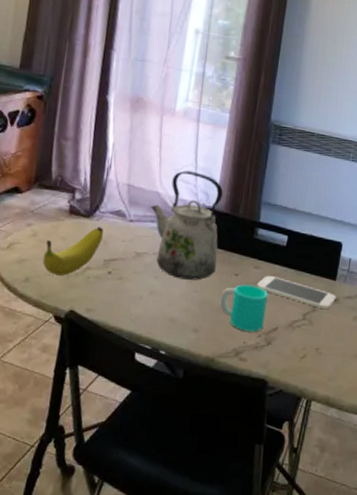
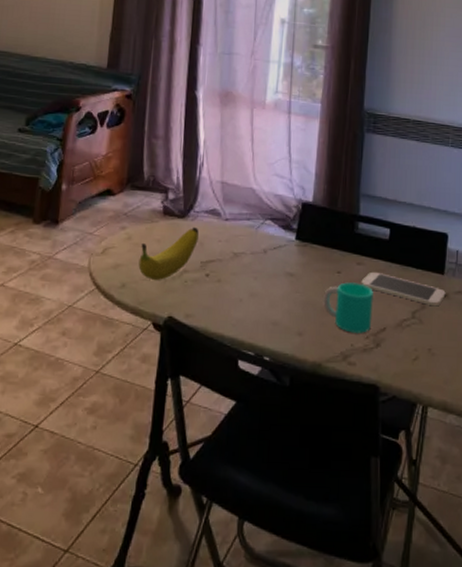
kettle: present [150,170,224,280] -> none [246,164,320,280]

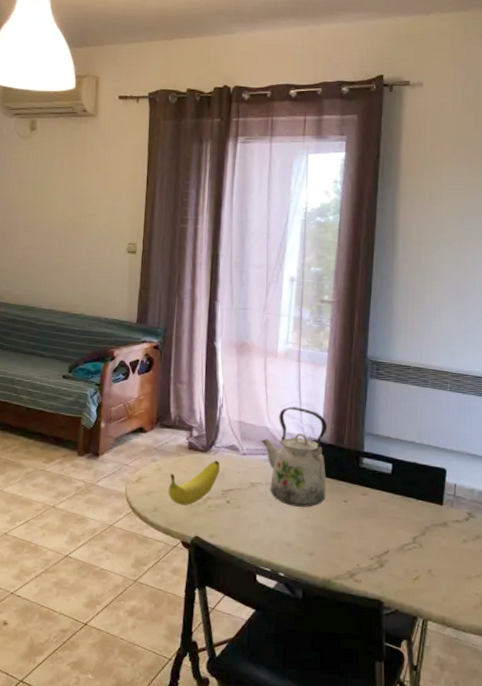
kettle: none [246,164,320,280] -> present [261,406,328,507]
cup: present [323,282,374,334] -> none [332,510,378,556]
smartphone: present [361,271,446,305] -> none [366,501,444,532]

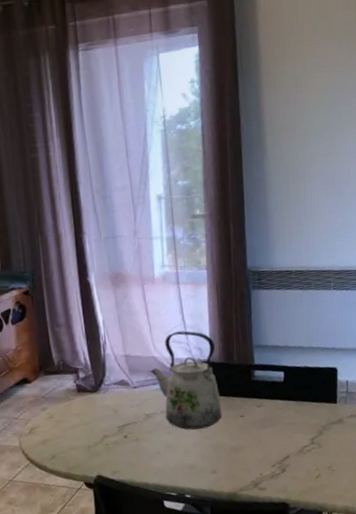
fruit: present [168,460,220,505] -> none [63,398,113,448]

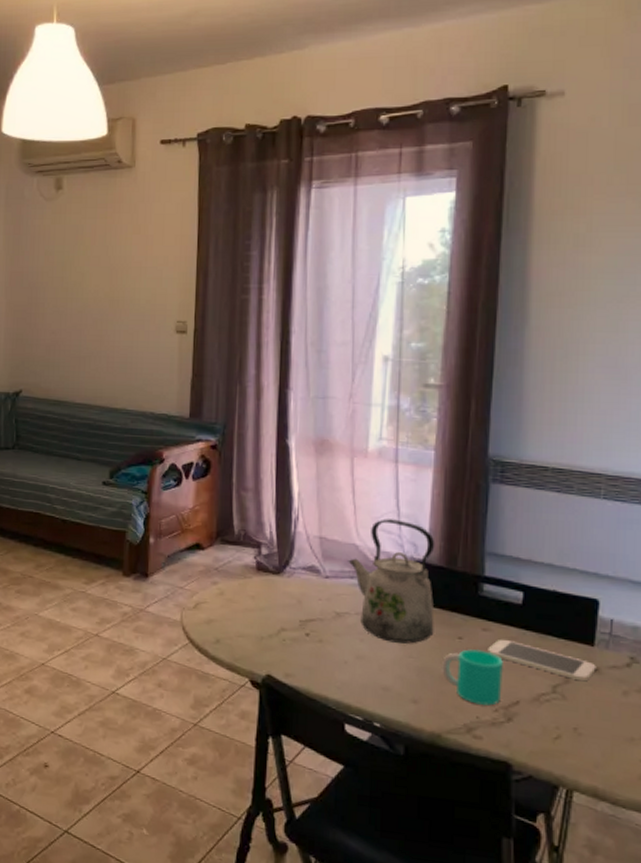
cup: none [231,422,276,465] -> present [442,649,504,706]
smartphone: none [263,410,340,431] -> present [488,639,596,681]

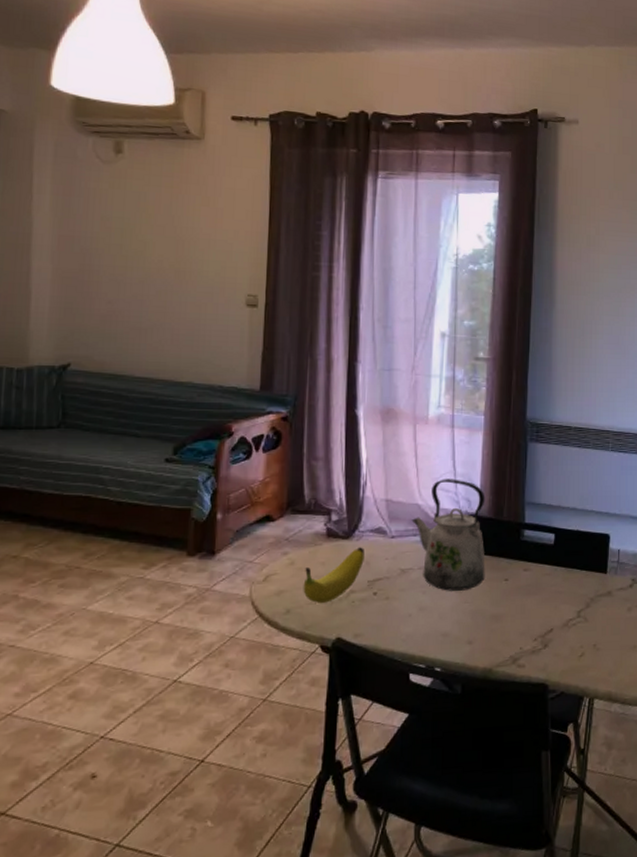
fruit: none [232,584,296,638] -> present [303,547,364,603]
cup: present [442,649,504,706] -> none [492,588,541,638]
smartphone: present [488,639,596,681] -> none [528,576,609,603]

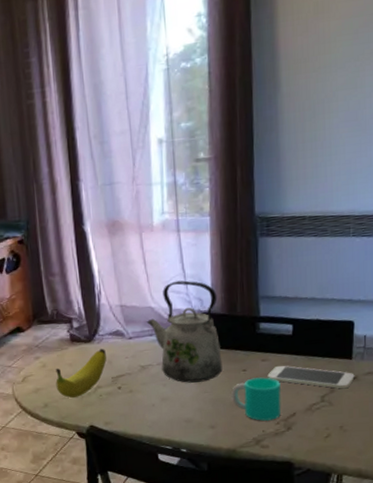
cup: none [492,588,541,638] -> present [231,377,282,422]
smartphone: none [528,576,609,603] -> present [267,365,355,388]

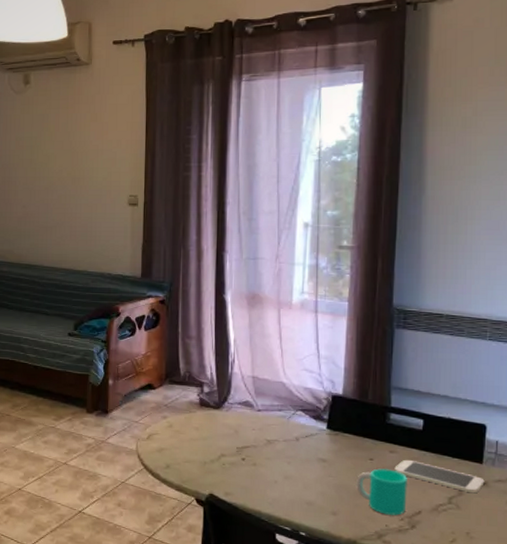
fruit: present [55,349,107,398] -> none [180,417,233,463]
kettle: present [146,280,223,383] -> none [276,360,350,465]

